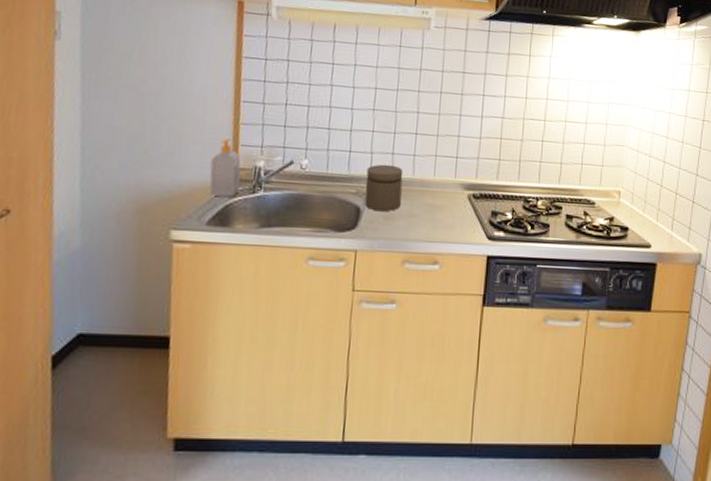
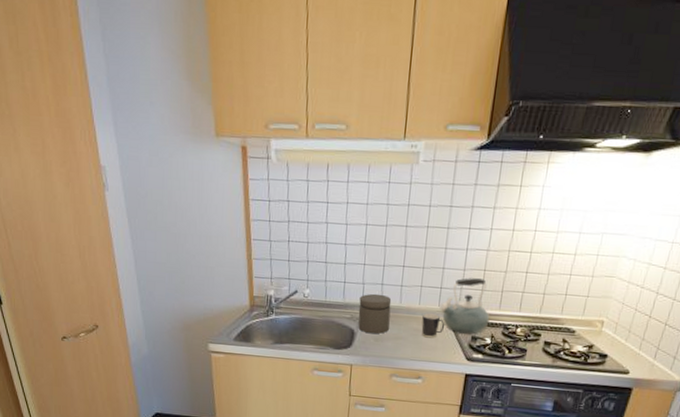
soap bottle: present [209,138,241,198] -> none [232,271,257,319]
mug: none [437,186,462,215] -> present [421,313,444,338]
kettle: none [456,146,509,209] -> present [439,278,490,334]

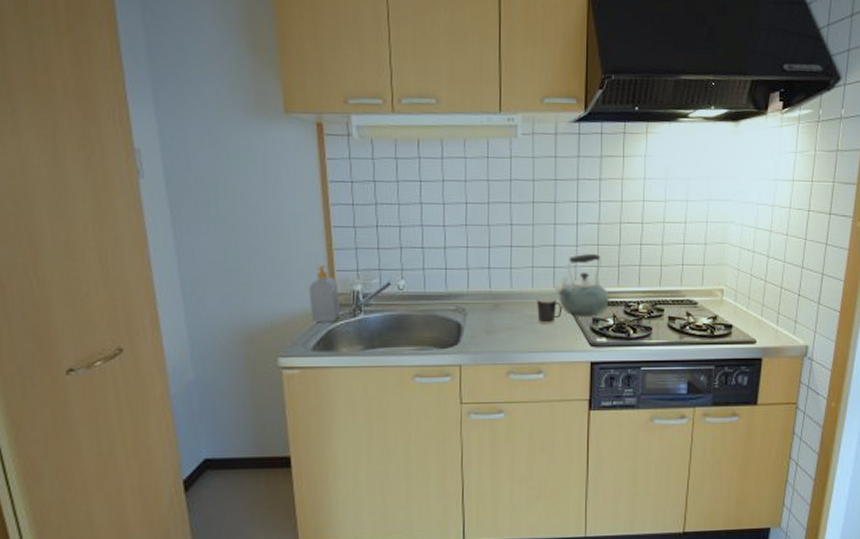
soap bottle: none [232,271,257,319] -> present [309,265,340,323]
jar: present [358,293,392,334] -> none [464,279,501,326]

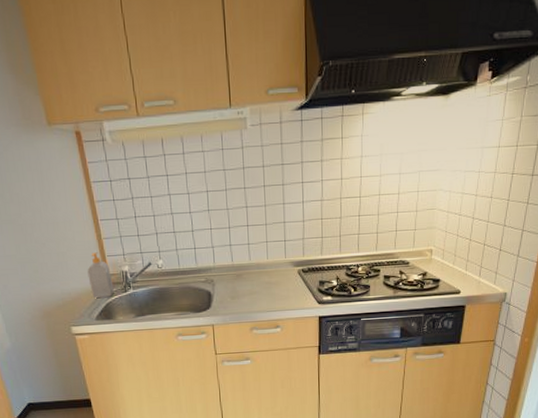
mug: present [536,297,561,325] -> none [271,266,293,289]
kettle: present [554,254,609,316] -> none [286,227,333,280]

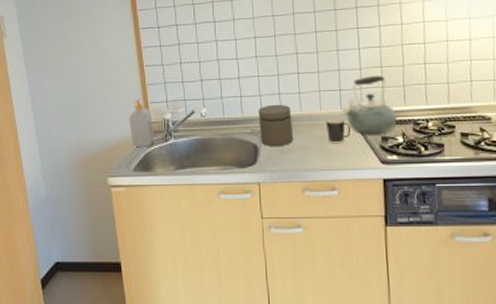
jar: none [211,254,243,293] -> present [258,104,293,147]
mug: none [271,266,293,289] -> present [325,118,351,144]
kettle: none [286,227,333,280] -> present [342,76,397,135]

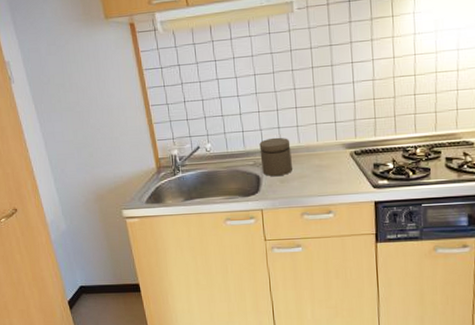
soap bottle: present [129,98,154,148] -> none [138,137,164,183]
mug: present [325,118,351,144] -> none [321,148,345,172]
kettle: present [342,76,397,135] -> none [337,107,388,163]

